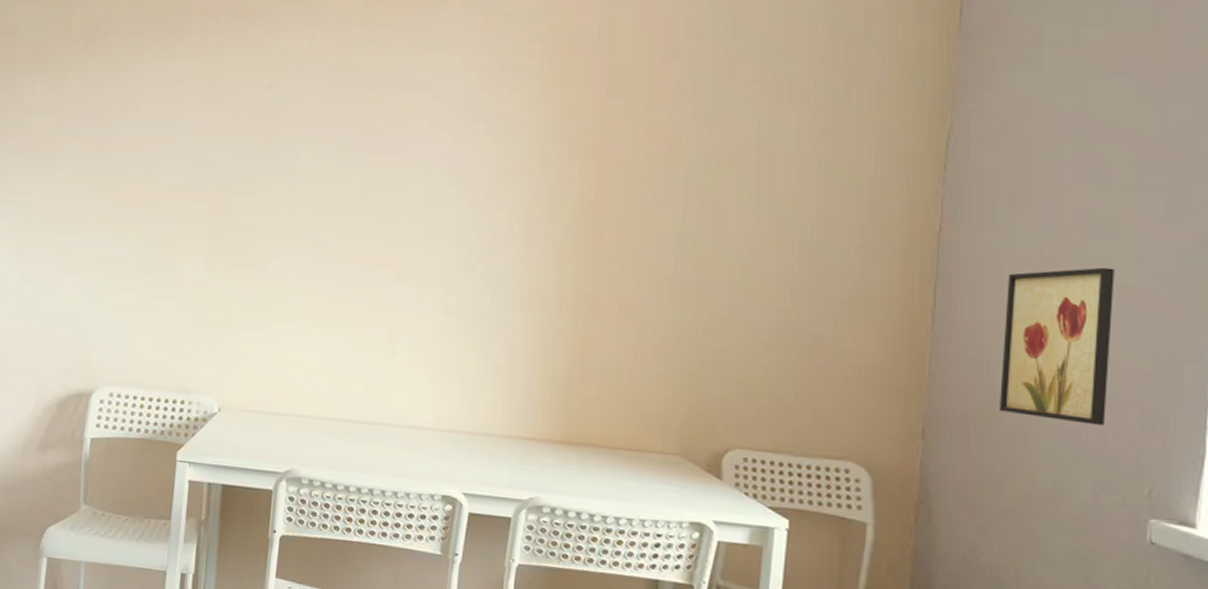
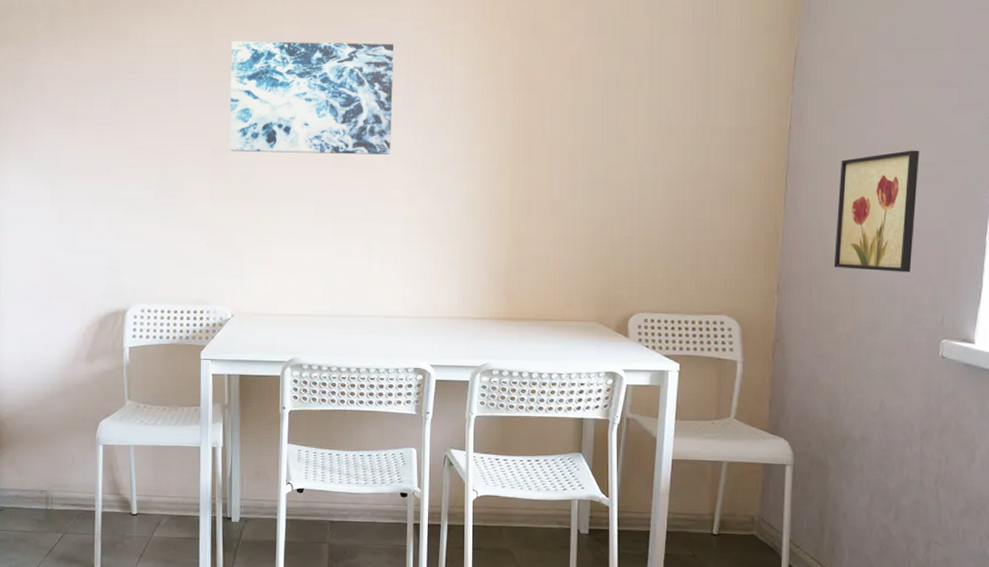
wall art: none [231,81,440,227] -> present [229,41,395,155]

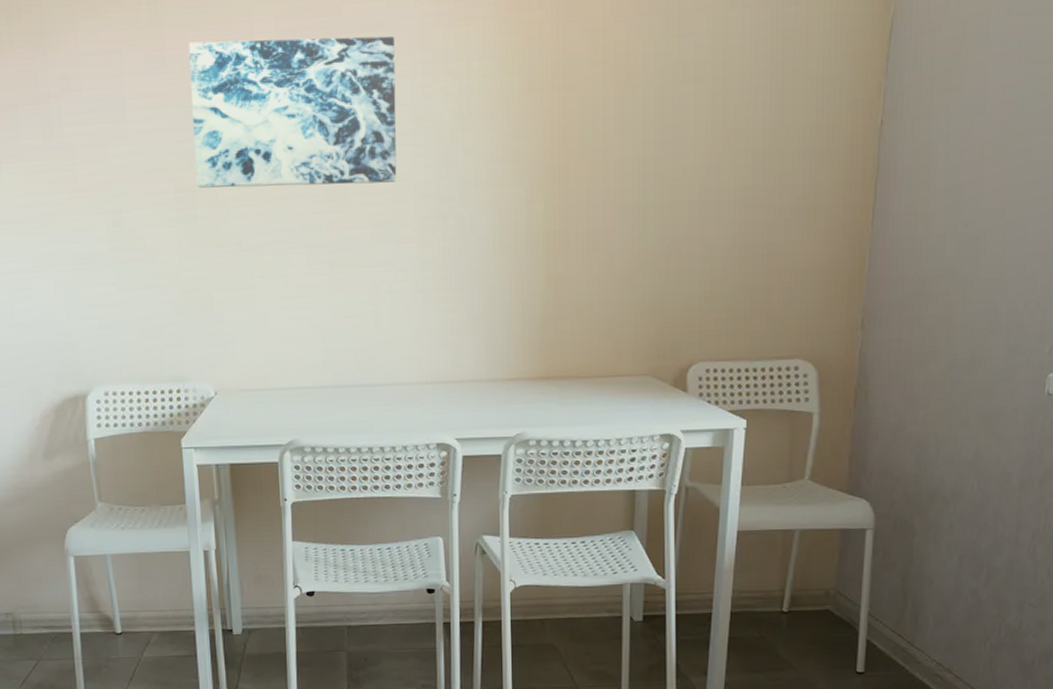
wall art: present [833,150,919,272] -> none [928,143,1035,296]

